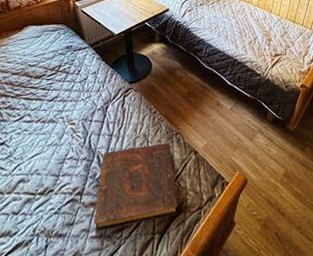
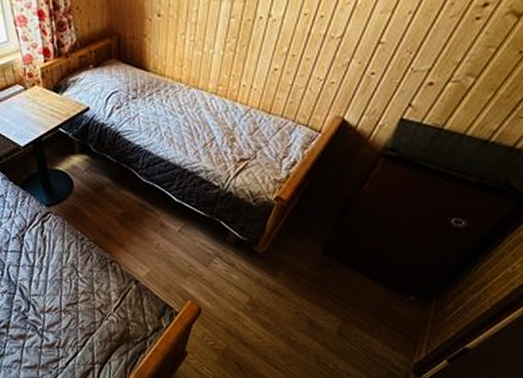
book: present [94,142,178,232] -> none [25,271,119,362]

